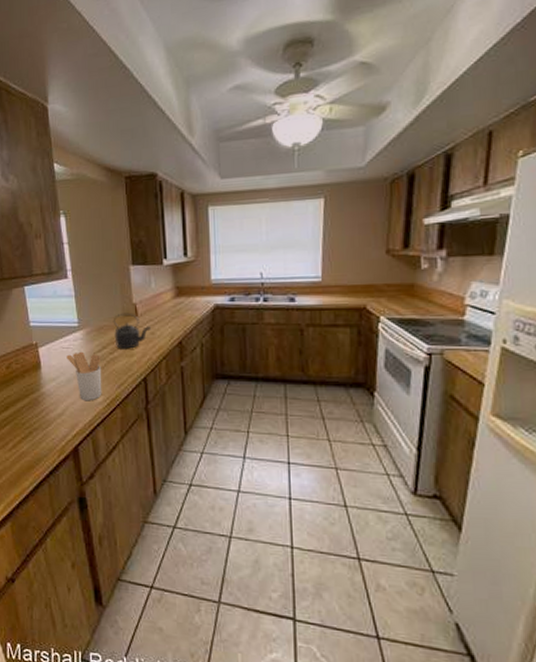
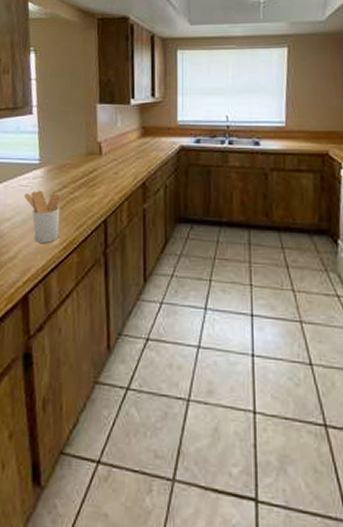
kettle: present [113,312,152,349] -> none [75,151,116,189]

